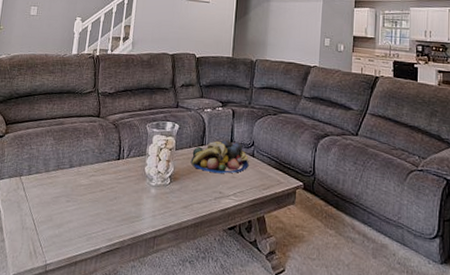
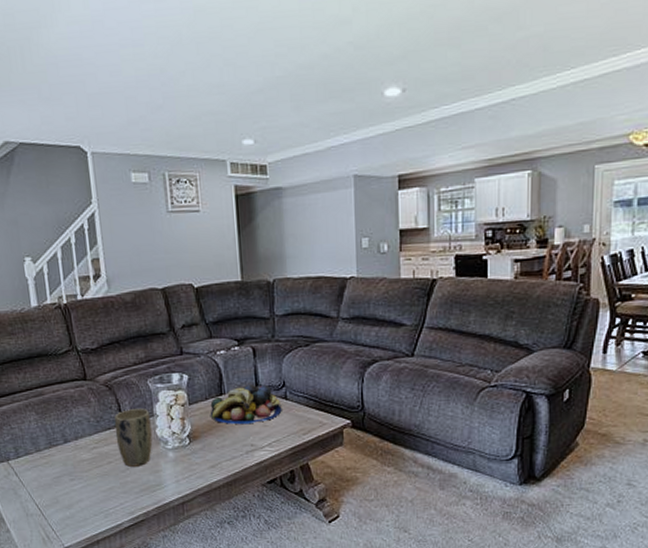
plant pot: none [111,146,143,198] -> present [114,408,153,467]

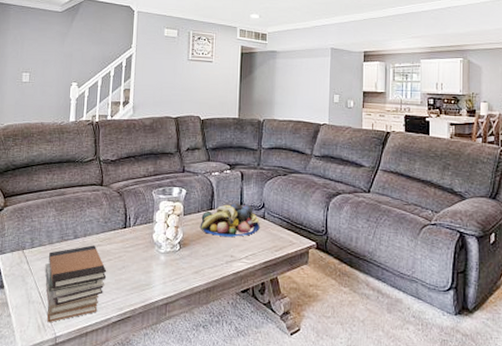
book stack: none [36,448,110,535] -> present [45,245,107,323]
plant pot: present [114,408,153,467] -> none [118,214,150,266]

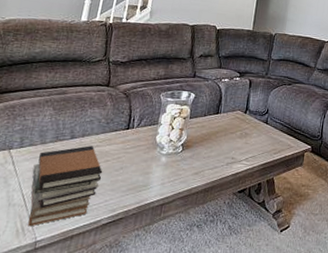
fruit bowl: present [200,203,260,238] -> none [204,108,262,141]

